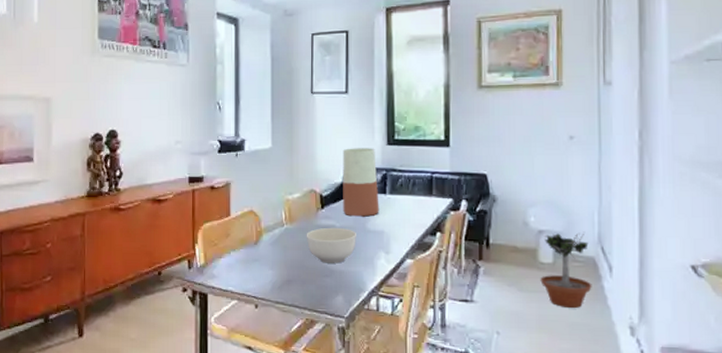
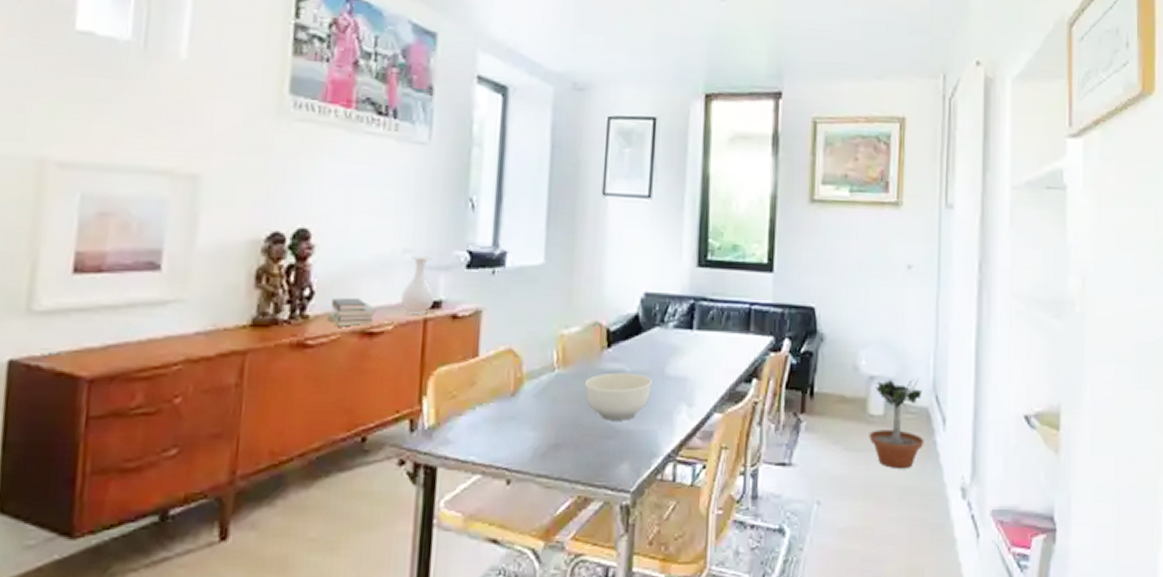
books: none [131,177,161,196] -> present [326,298,375,327]
vase: none [176,146,198,187] -> present [400,256,434,316]
vase: present [343,148,379,217] -> none [636,268,684,359]

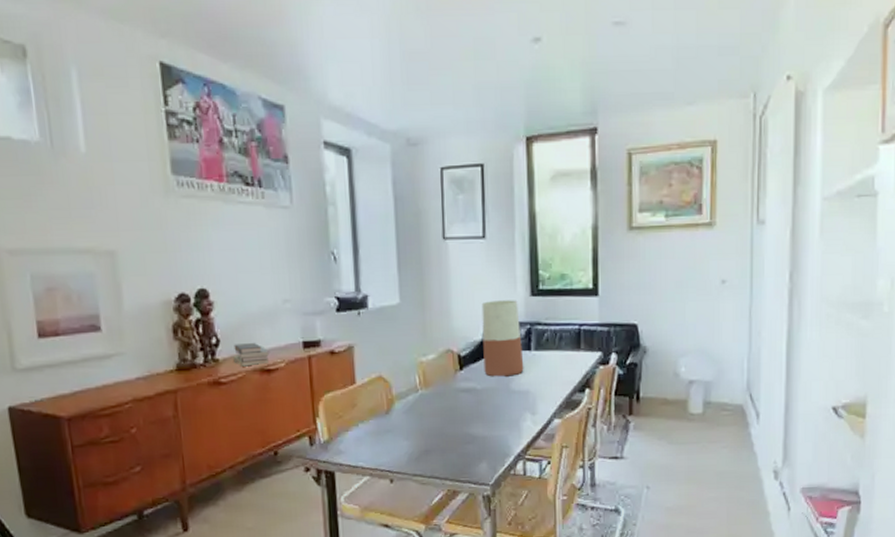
vase: present [400,256,434,316] -> none [287,304,314,354]
bowl: present [584,372,652,421] -> none [444,389,500,429]
vase: none [636,268,684,359] -> present [481,300,524,377]
potted tree: present [869,377,924,468] -> none [690,379,740,457]

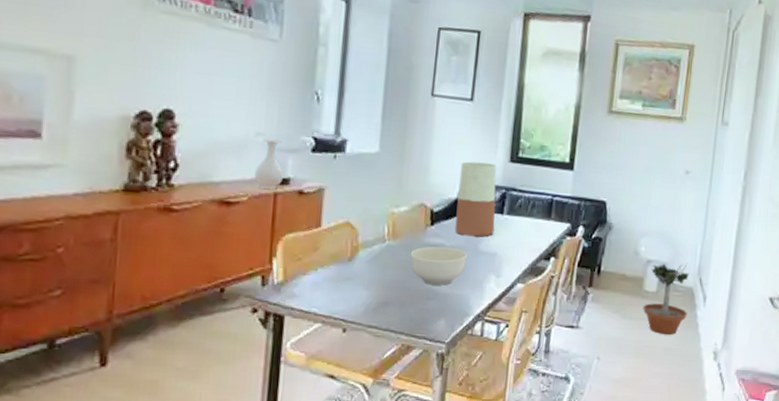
books: present [232,343,269,367] -> none [189,171,232,197]
vase: none [287,304,314,354] -> present [254,139,283,190]
bowl: none [444,389,500,429] -> present [410,246,467,286]
potted tree: none [690,379,740,457] -> present [643,263,689,334]

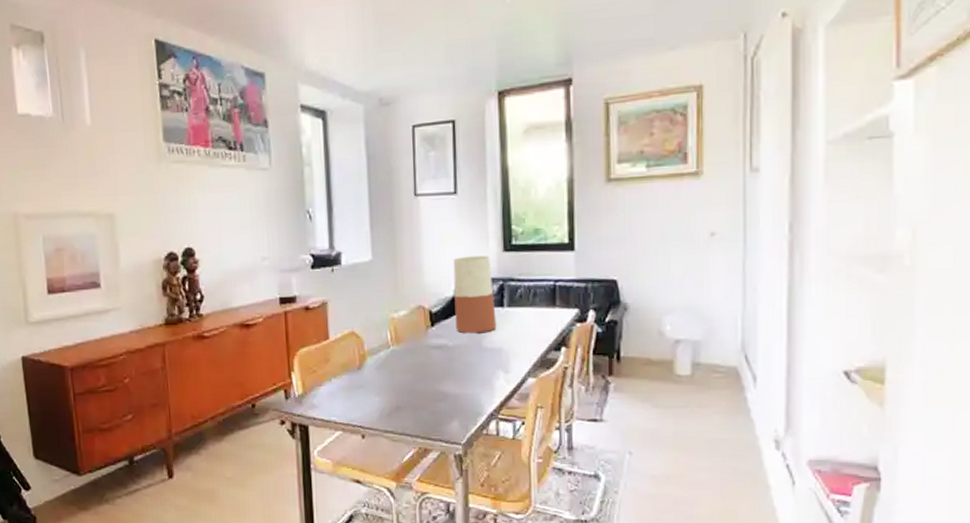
vase: present [254,139,283,190] -> none [265,262,290,309]
bowl: present [410,246,467,286] -> none [415,346,472,387]
potted tree: present [643,263,689,334] -> none [677,339,734,423]

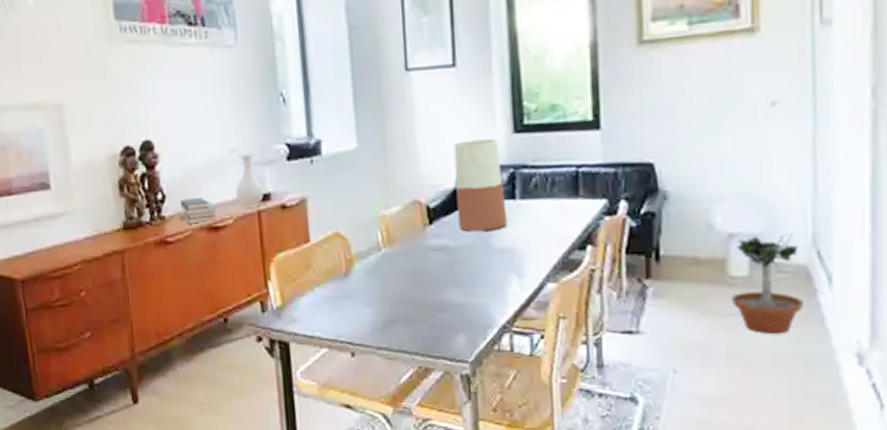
books: none [214,299,248,322] -> present [178,198,217,224]
vase: none [265,262,290,309] -> present [235,153,264,209]
potted tree: none [677,339,734,423] -> present [731,231,804,333]

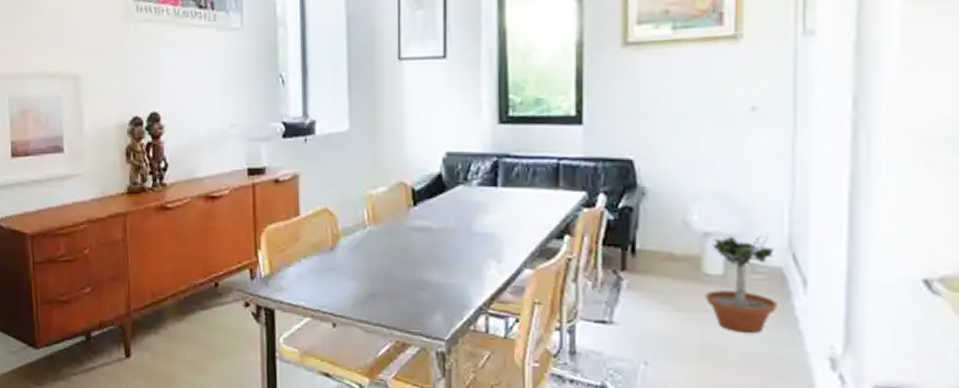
books: present [178,198,217,224] -> none [179,168,214,192]
vase: present [235,153,264,209] -> none [232,129,259,181]
vase: present [453,138,508,232] -> none [440,128,489,216]

